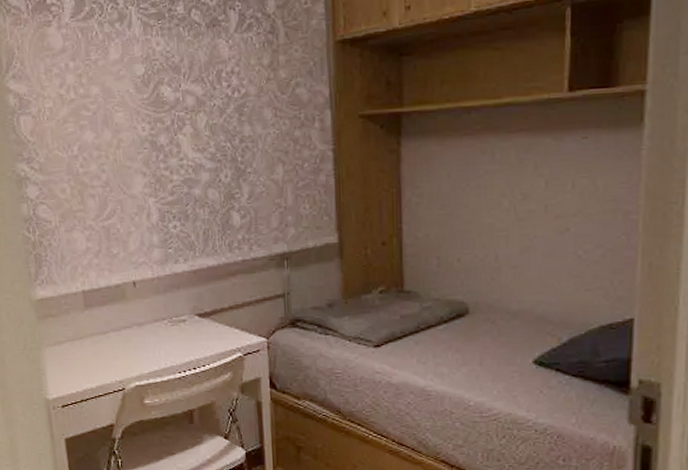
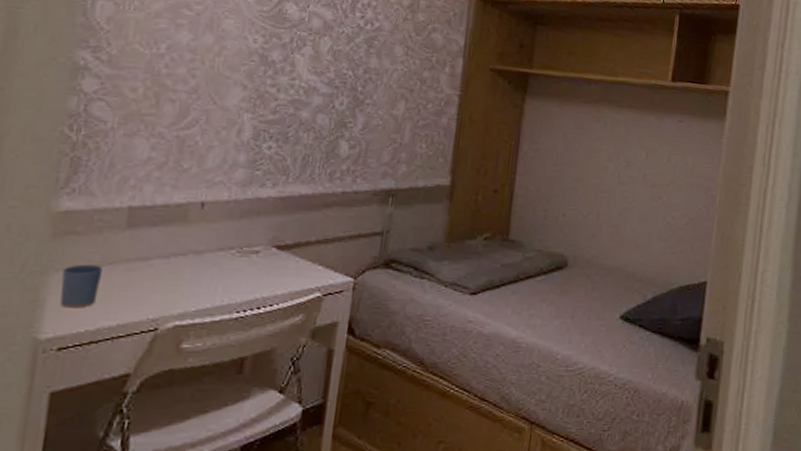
mug: none [51,340,78,375] -> present [60,264,104,308]

